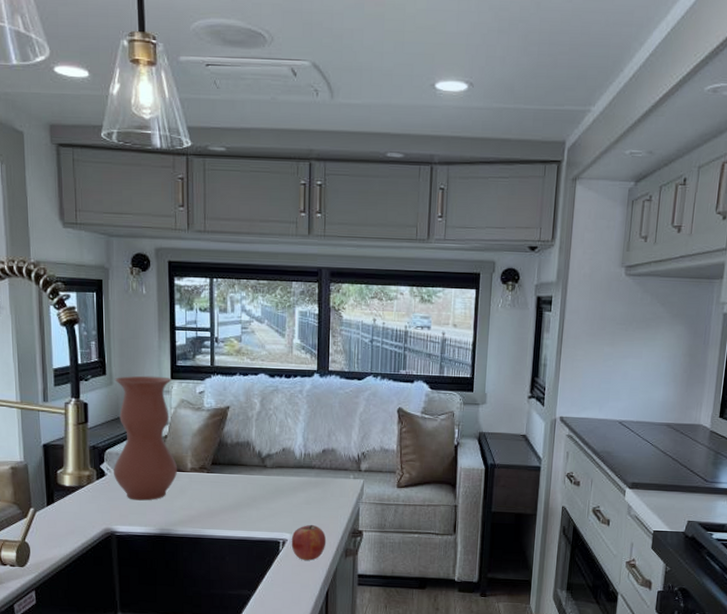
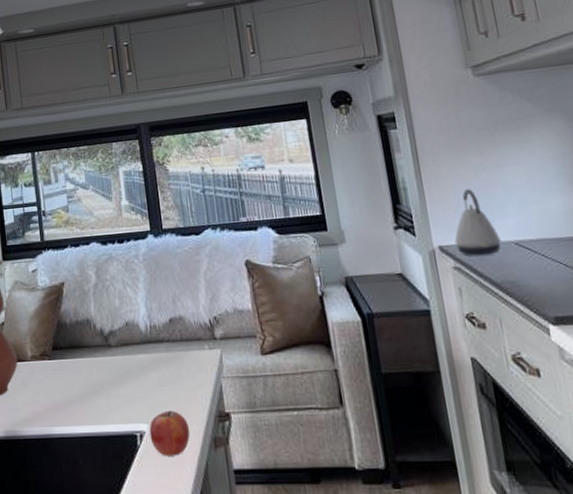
kettle: none [573,373,610,429] -> present [454,189,502,256]

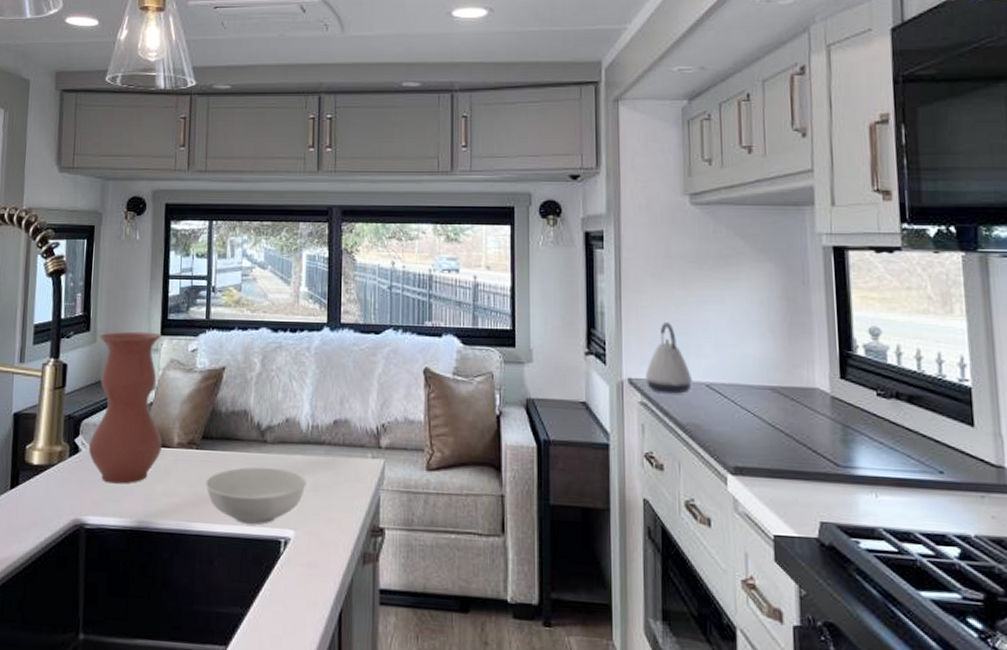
bowl: none [61,368,153,423] -> present [205,467,306,525]
fruit: present [149,410,190,456] -> none [295,518,339,568]

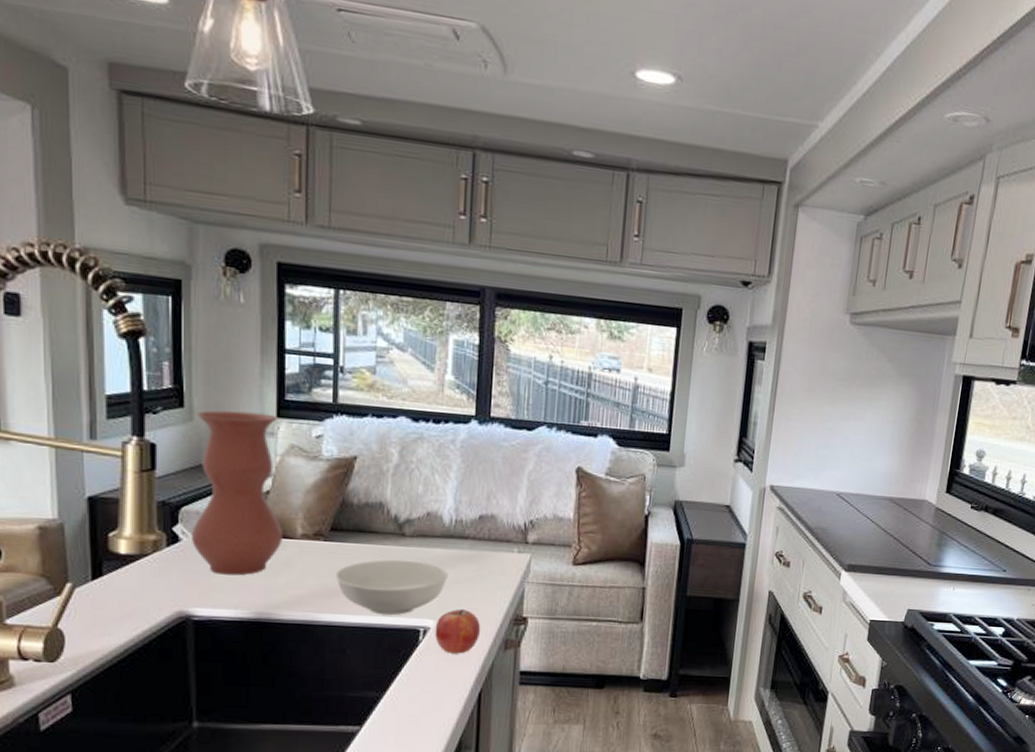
fruit: none [295,518,339,568] -> present [435,608,481,654]
kettle: present [645,322,693,394] -> none [785,435,827,501]

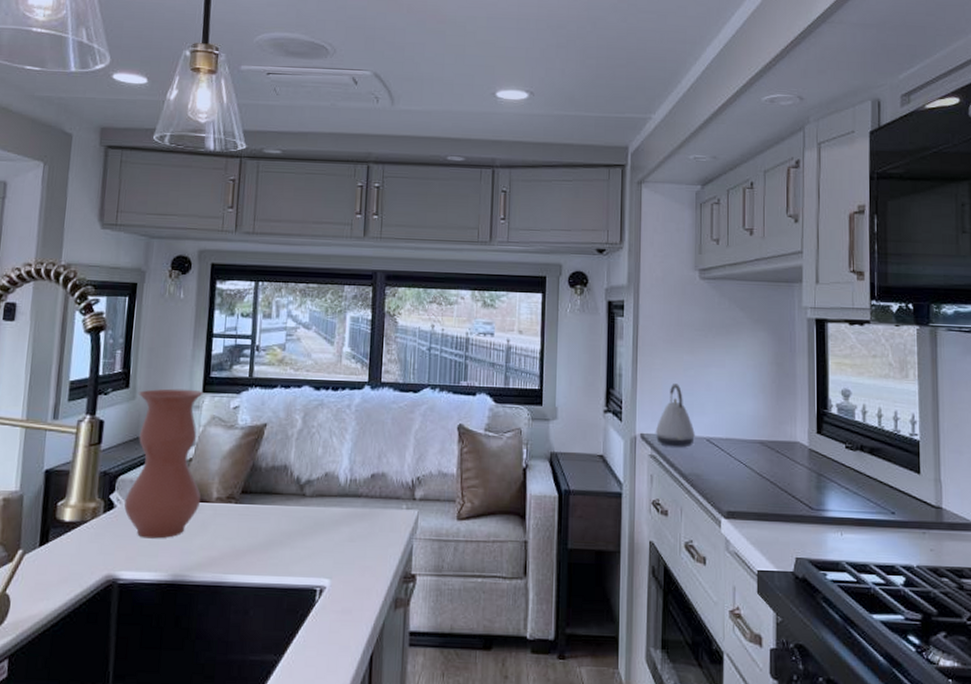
bowl: present [335,559,448,615] -> none [243,519,343,574]
fruit: present [435,608,481,654] -> none [330,567,373,614]
kettle: none [785,435,827,501] -> present [655,383,696,448]

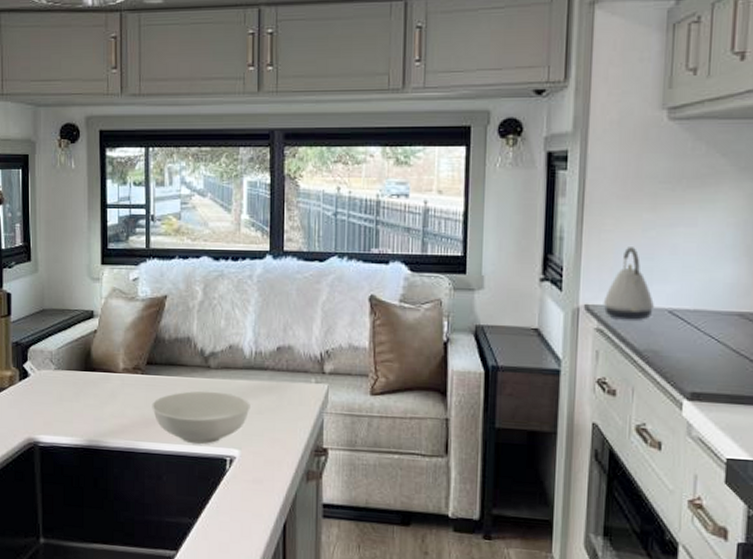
vase: present [124,388,203,539] -> none [38,261,109,406]
bowl: none [243,519,343,574] -> present [152,391,250,444]

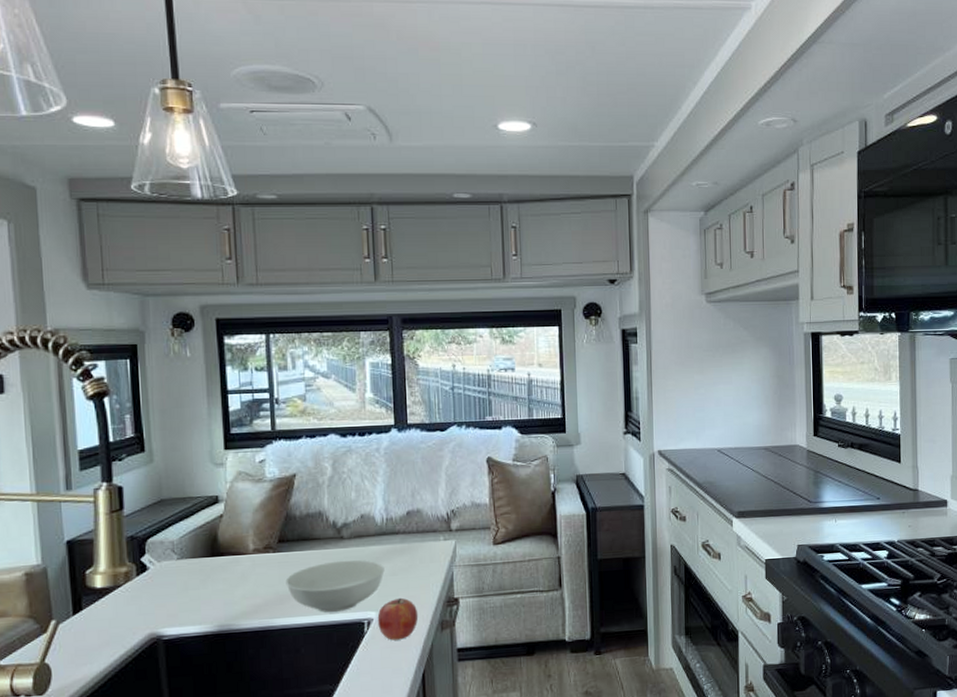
fruit: none [240,439,283,484] -> present [377,597,419,641]
kettle: present [603,247,655,320] -> none [671,402,708,460]

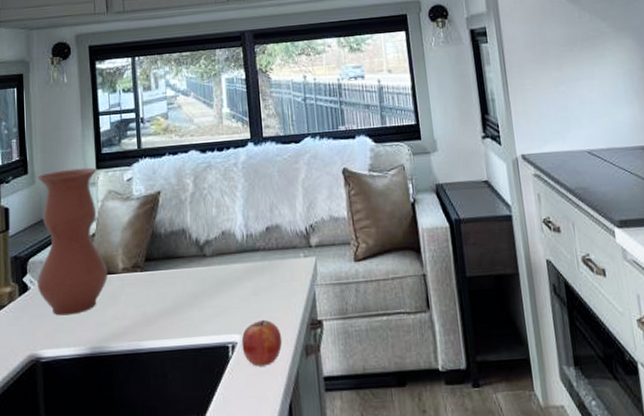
vase: none [155,447,238,595] -> present [36,167,109,316]
bowl: present [285,559,385,612] -> none [152,278,247,335]

